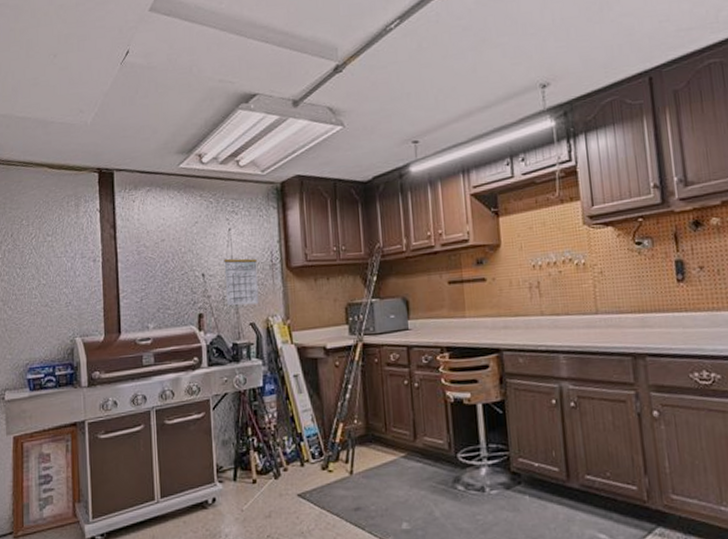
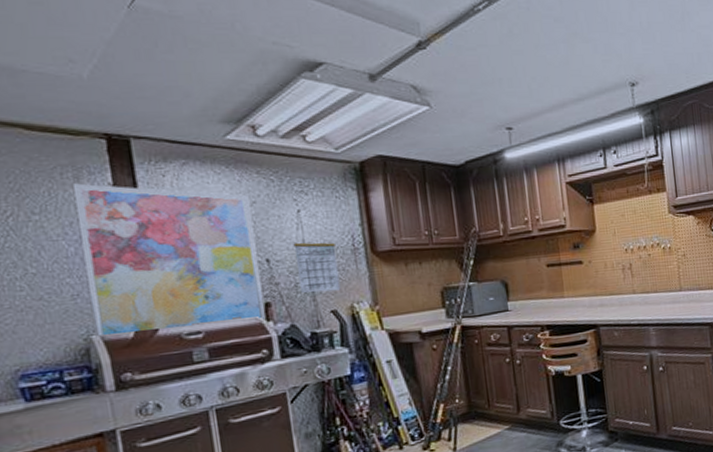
wall art: none [73,210,198,338] -> present [72,183,266,335]

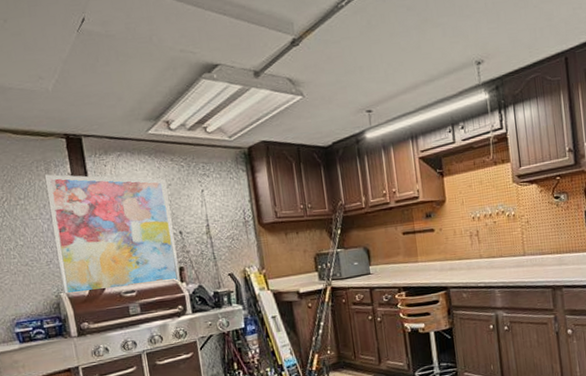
calendar: present [293,242,341,294] -> none [199,216,236,260]

